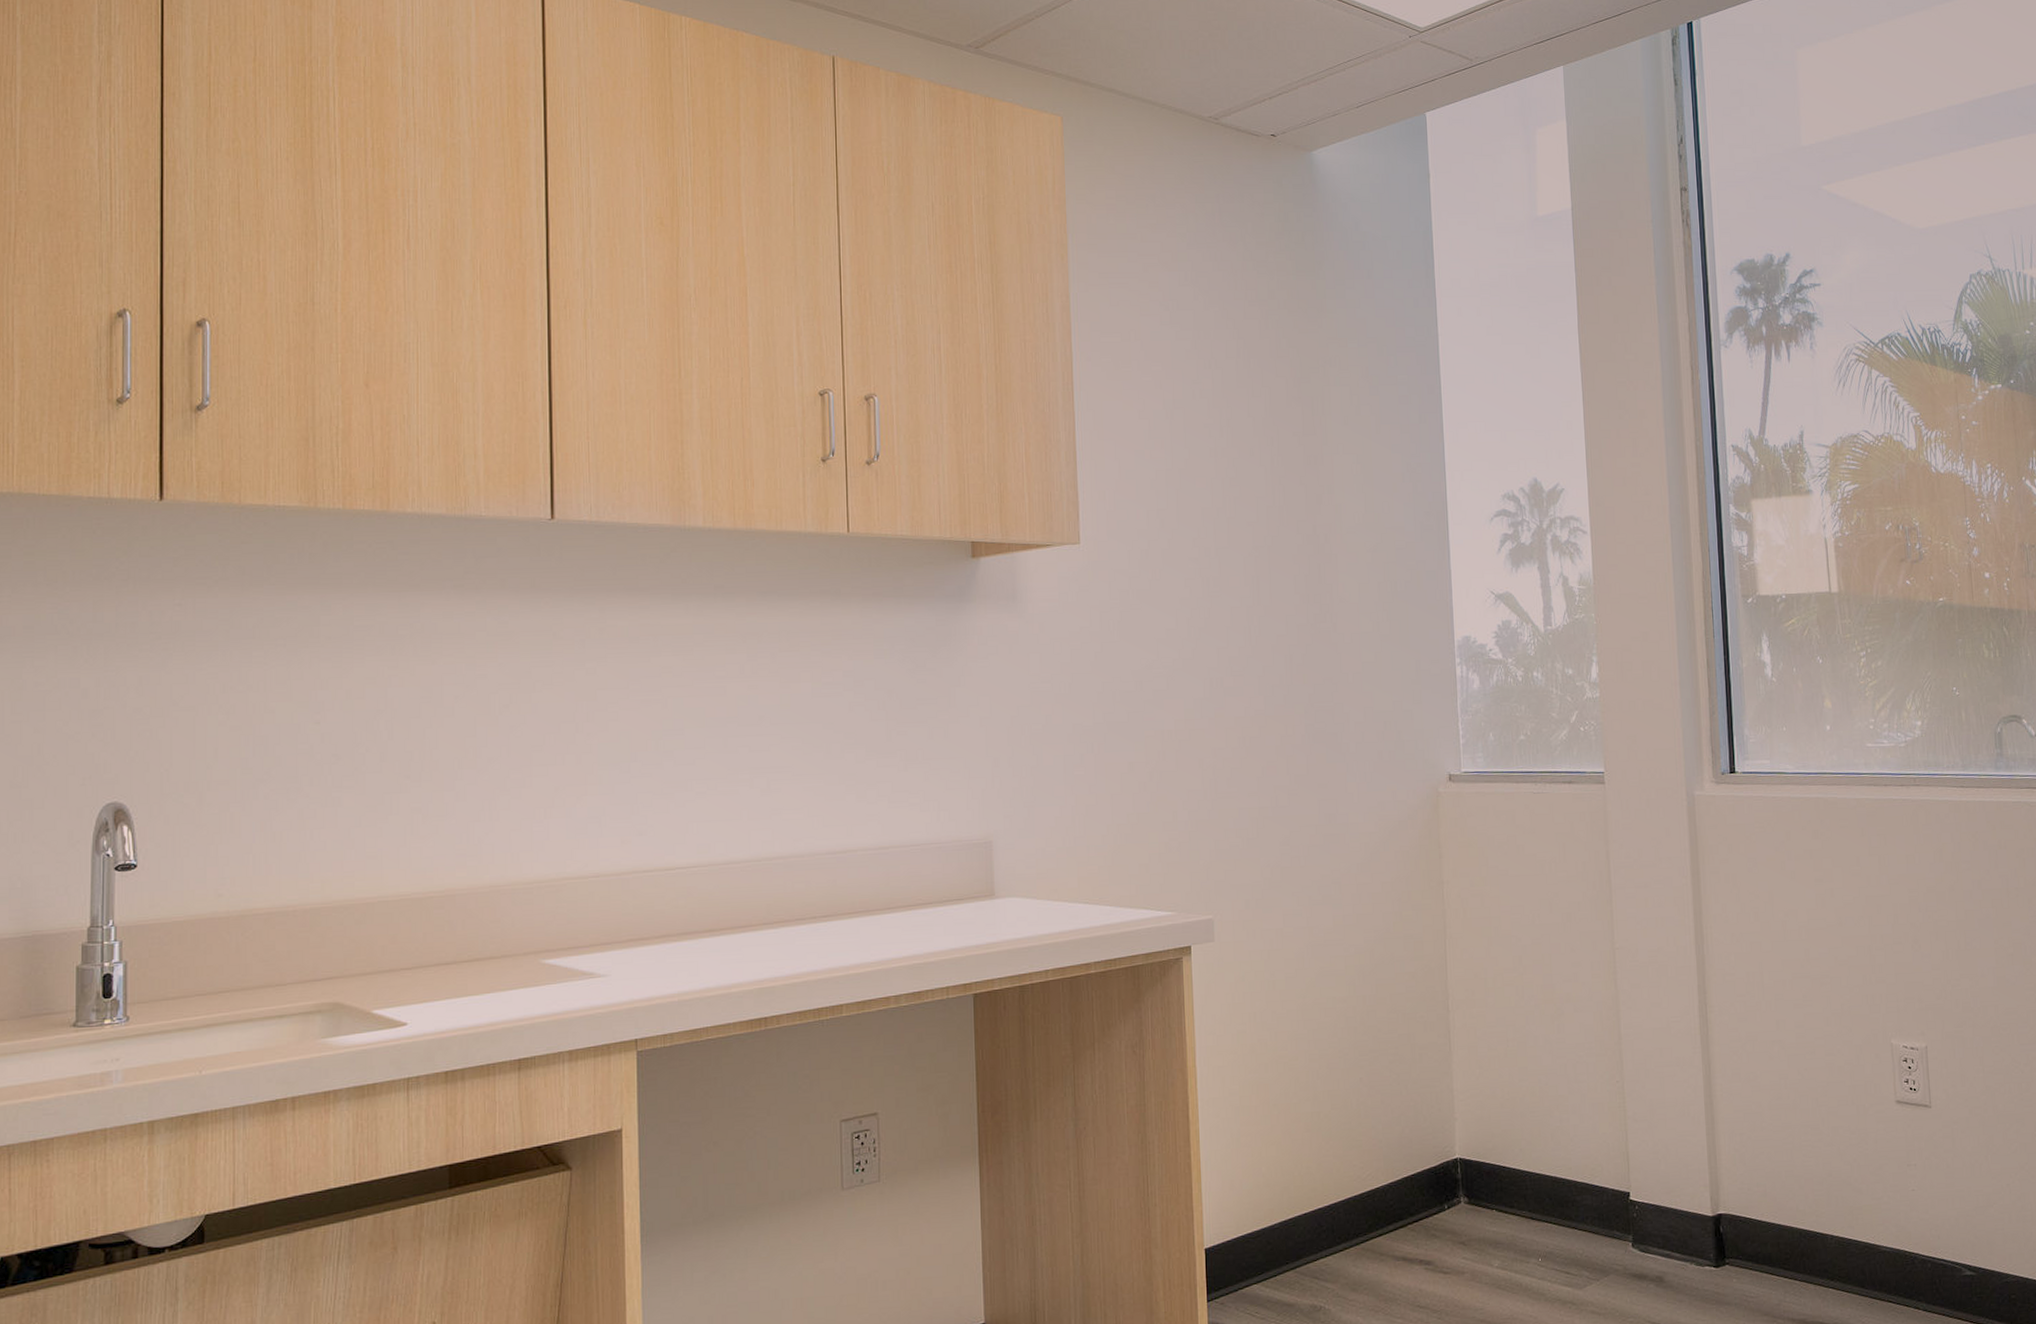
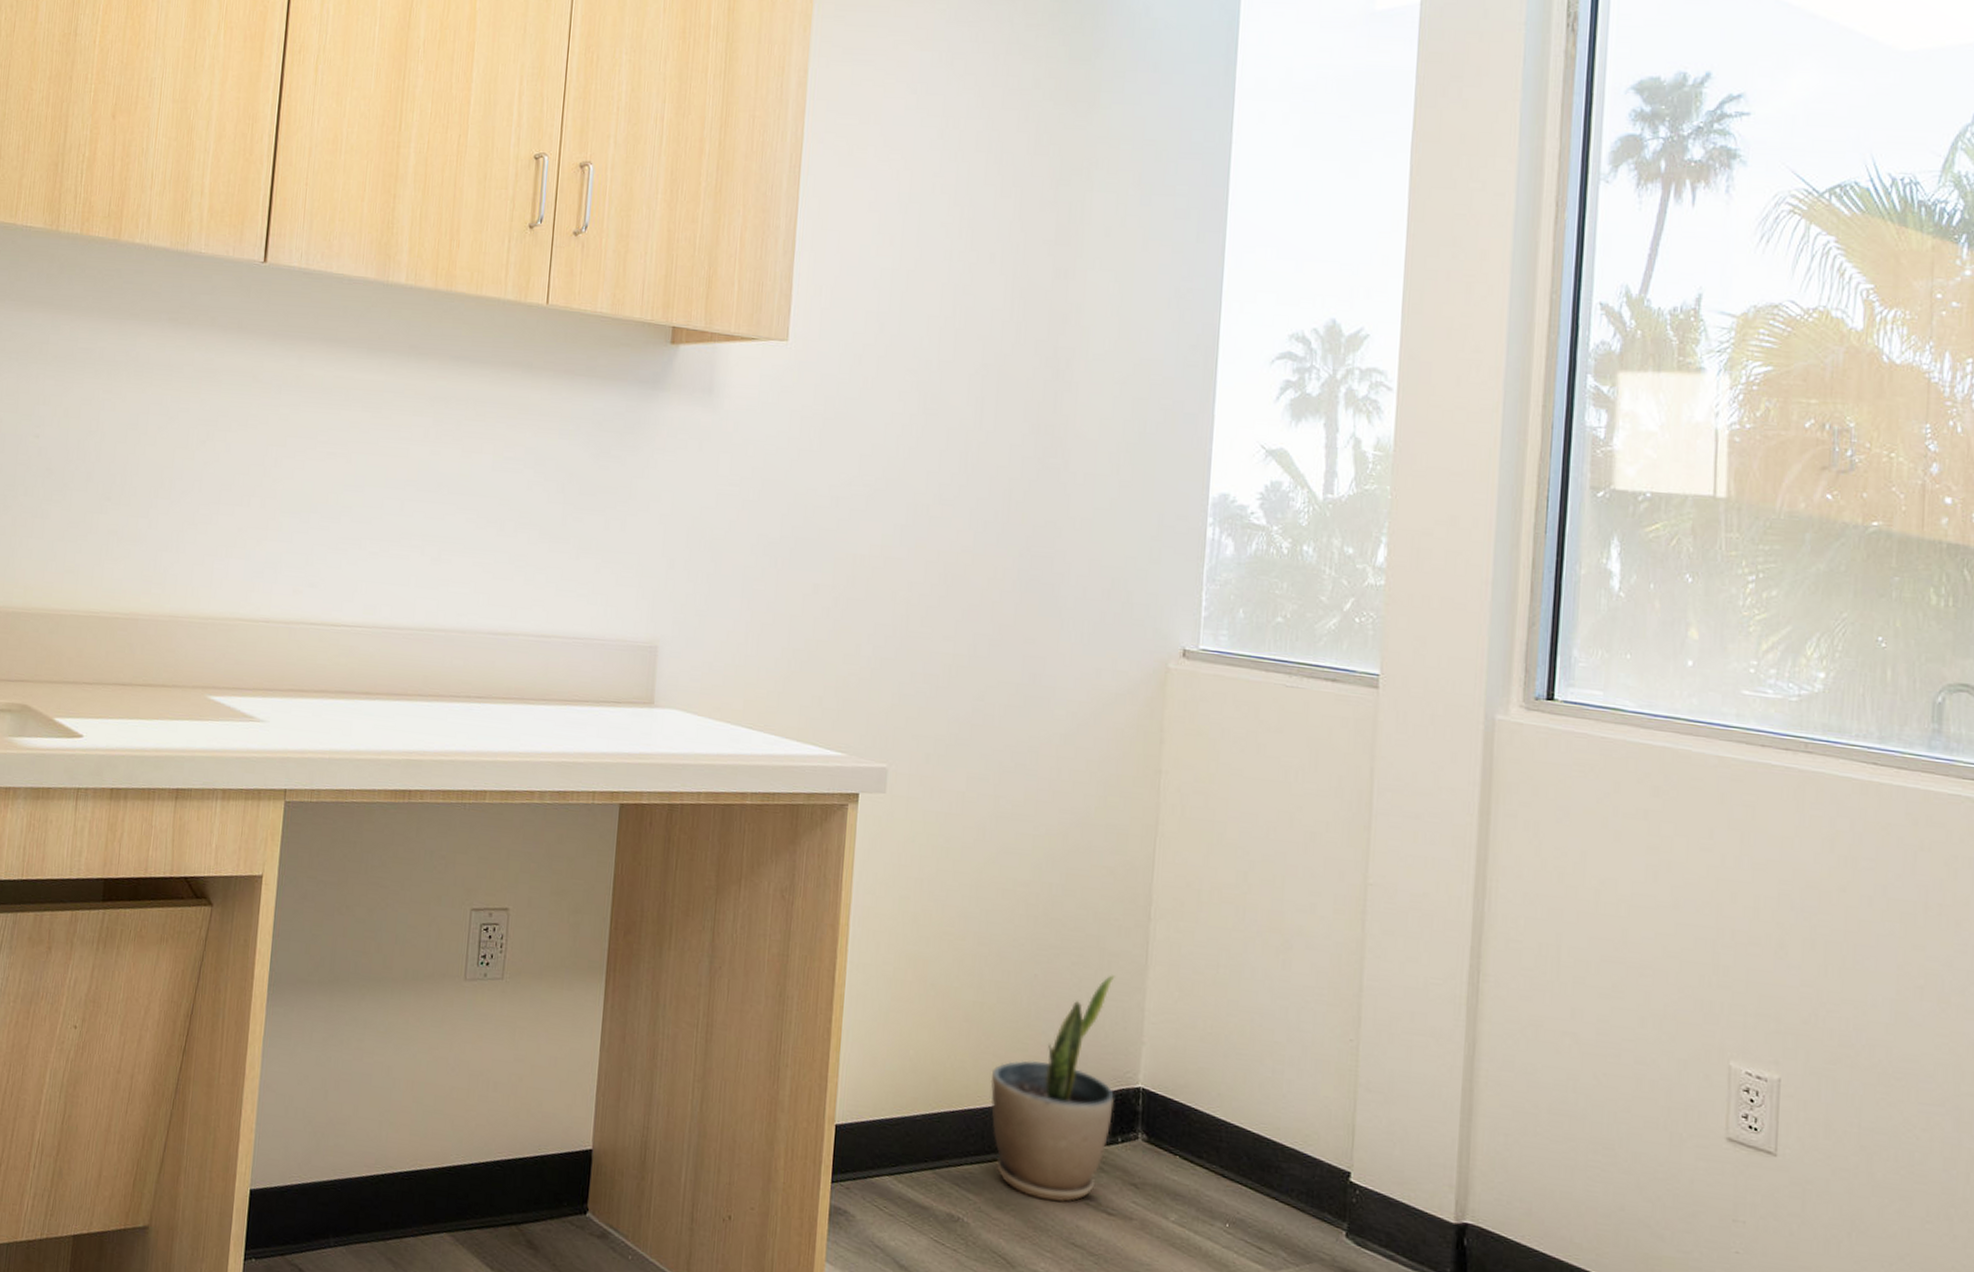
potted plant: none [1333,1065,1438,1274] -> present [990,975,1115,1203]

